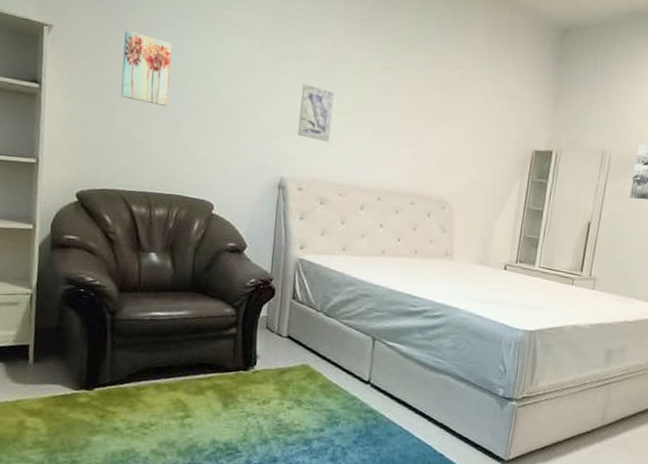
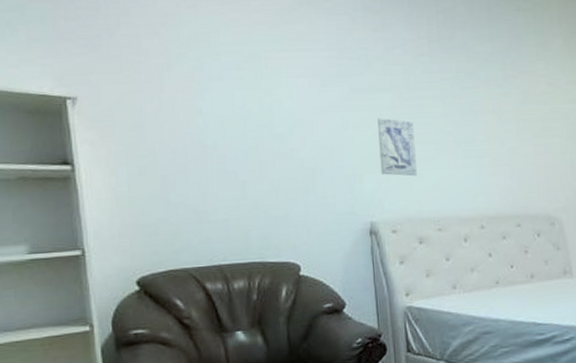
wall art: present [121,30,172,107] -> none [164,90,228,168]

